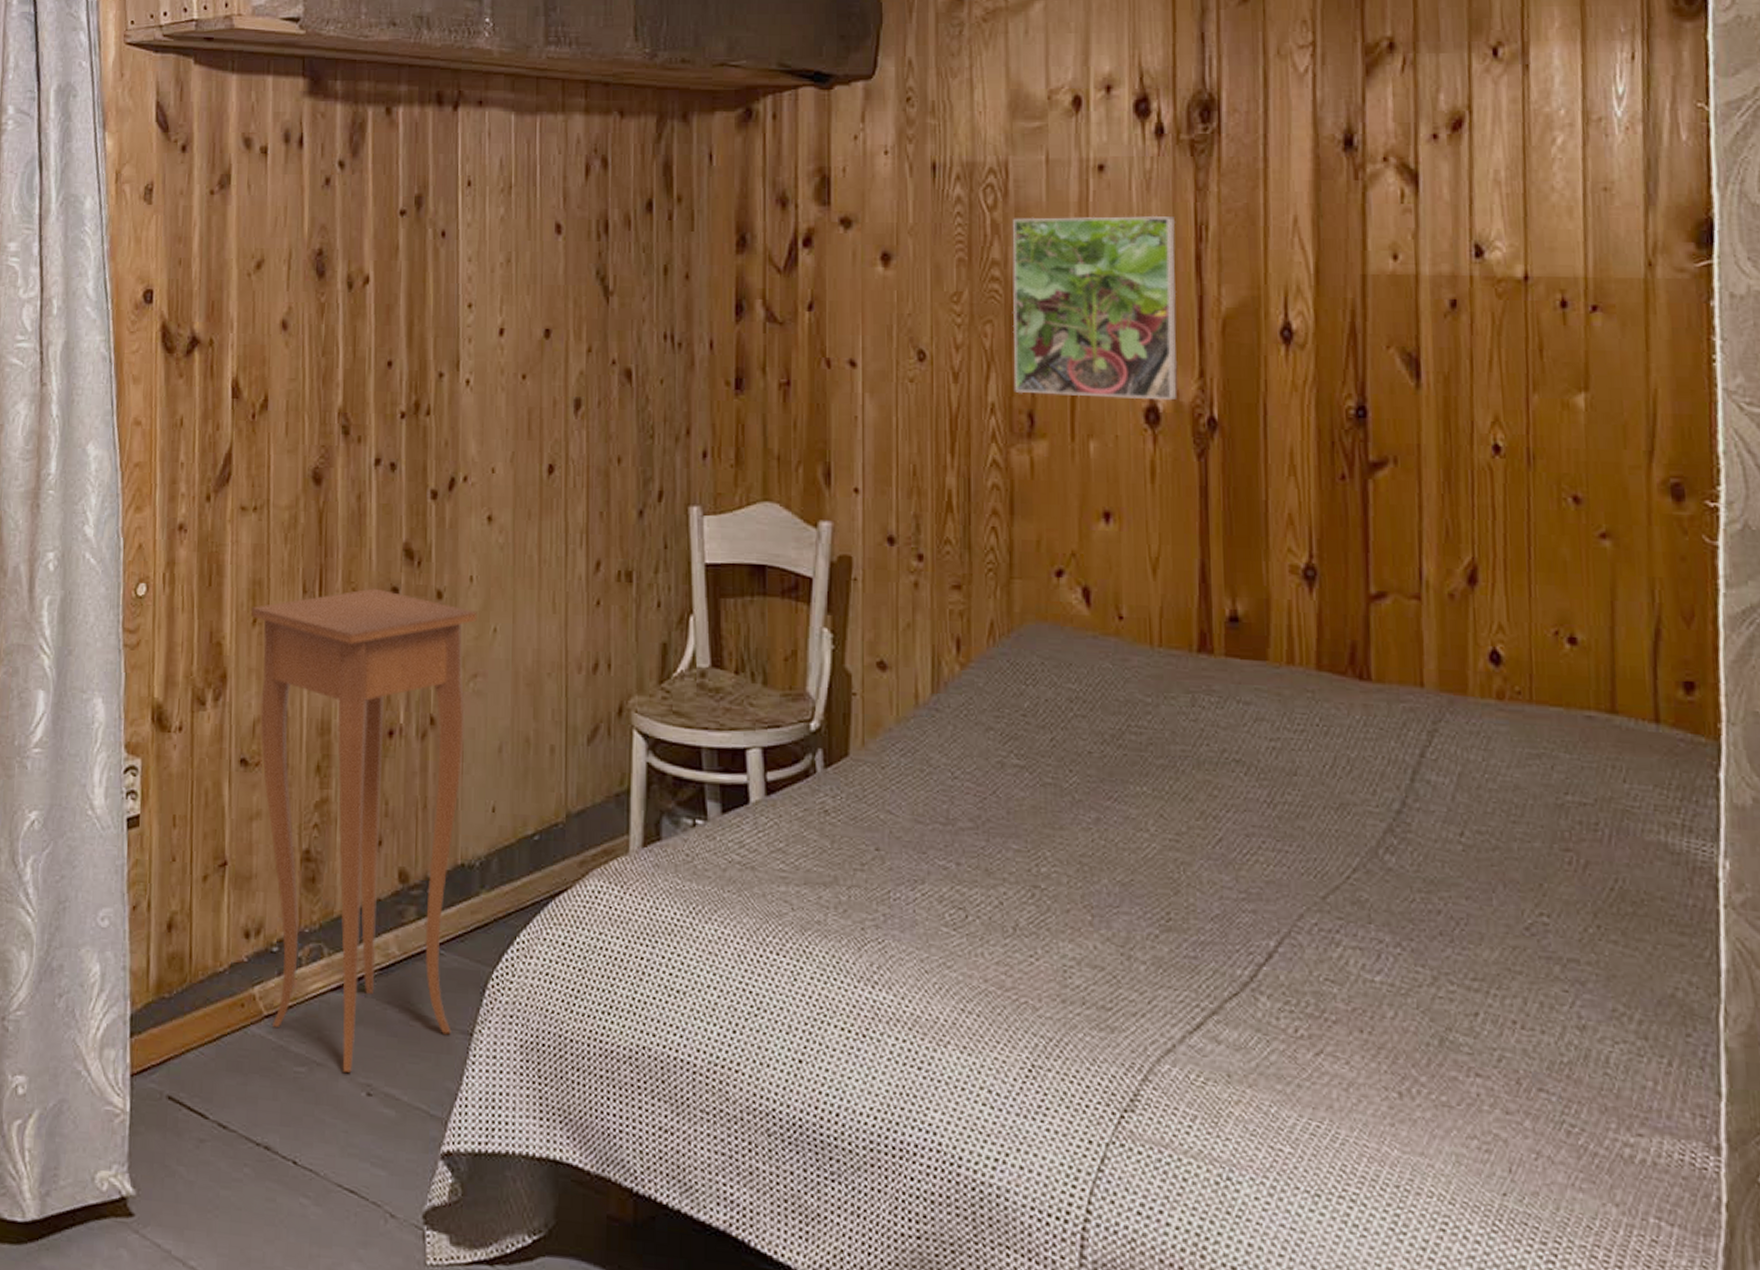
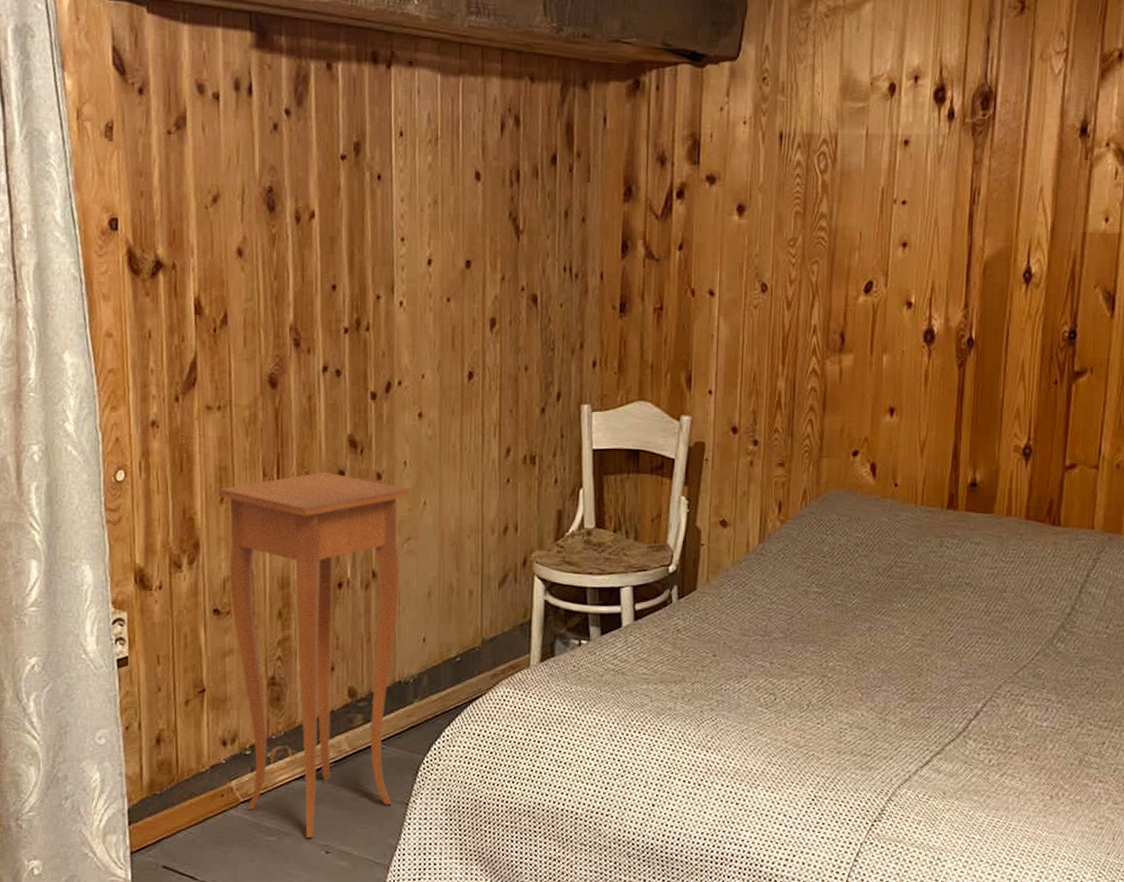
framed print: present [1012,215,1178,401] -> none [831,180,957,325]

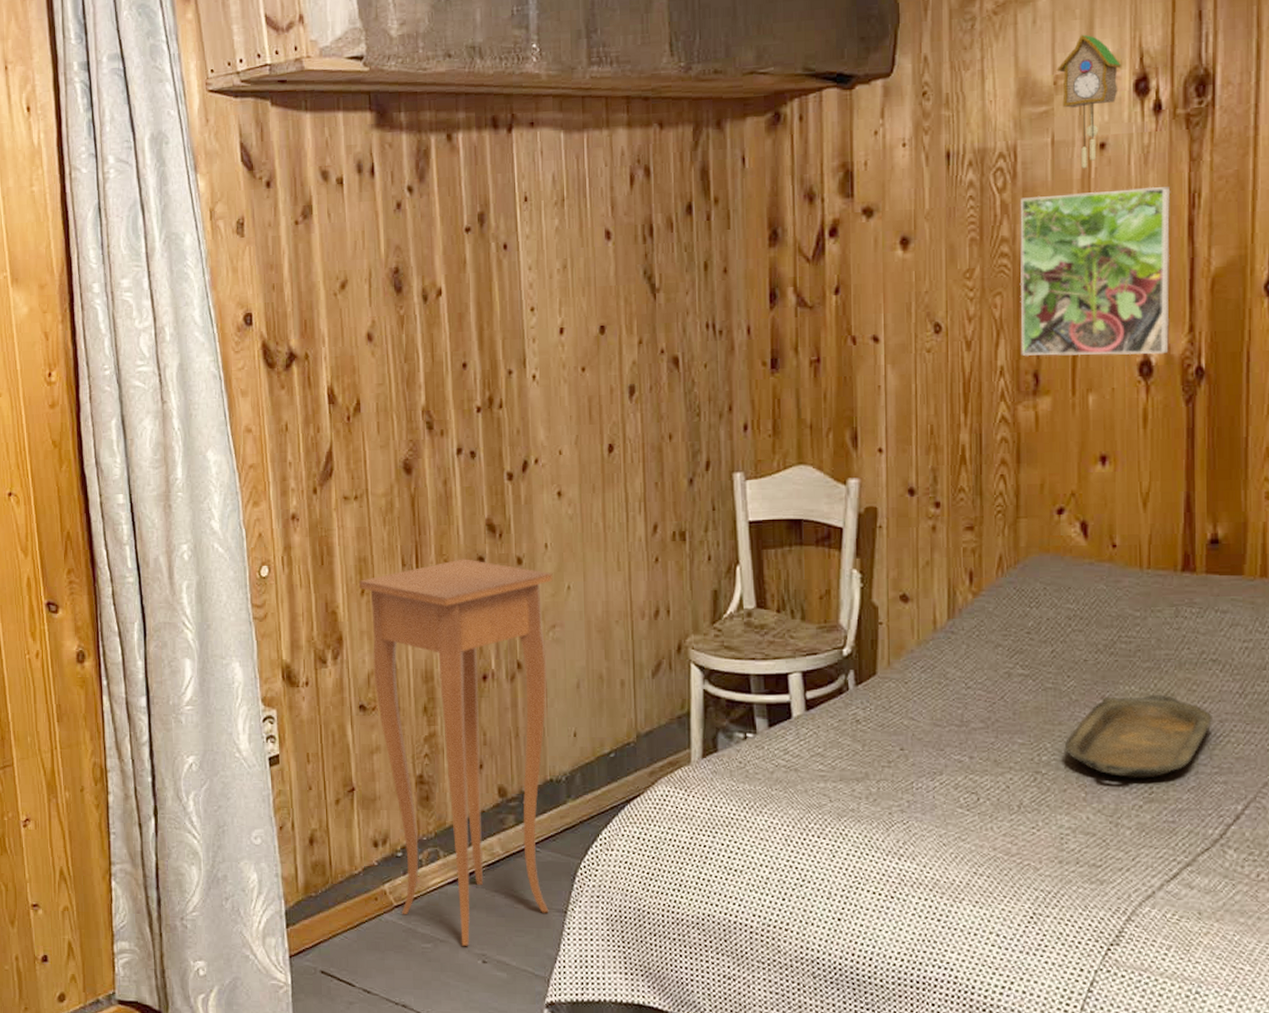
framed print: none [831,180,957,325] -> present [1019,186,1171,357]
serving tray: none [847,611,964,681] -> present [1064,694,1214,778]
cuckoo clock: none [873,44,925,161] -> present [1056,34,1121,169]

